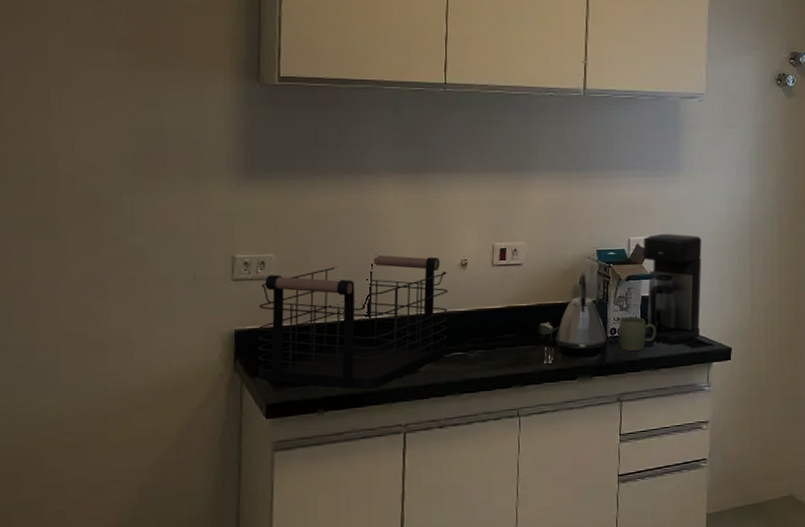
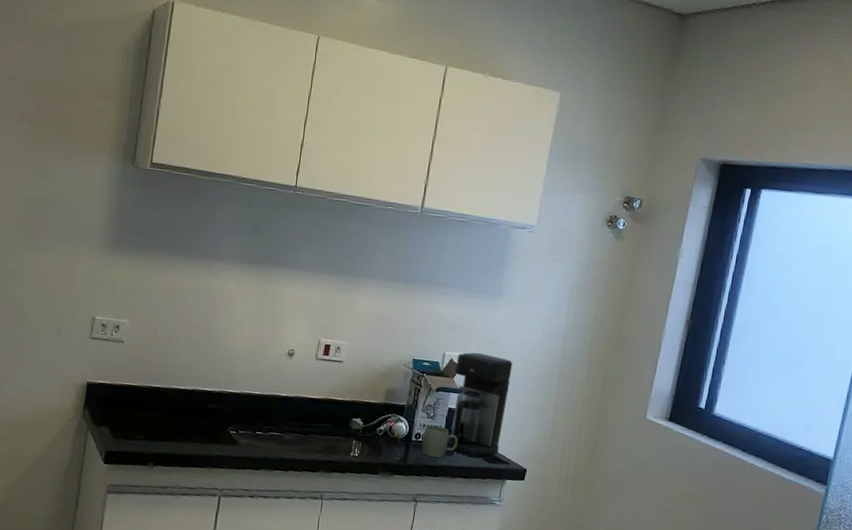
dish rack: present [258,253,449,390] -> none [102,333,275,454]
kettle: present [555,272,607,358] -> none [363,377,411,457]

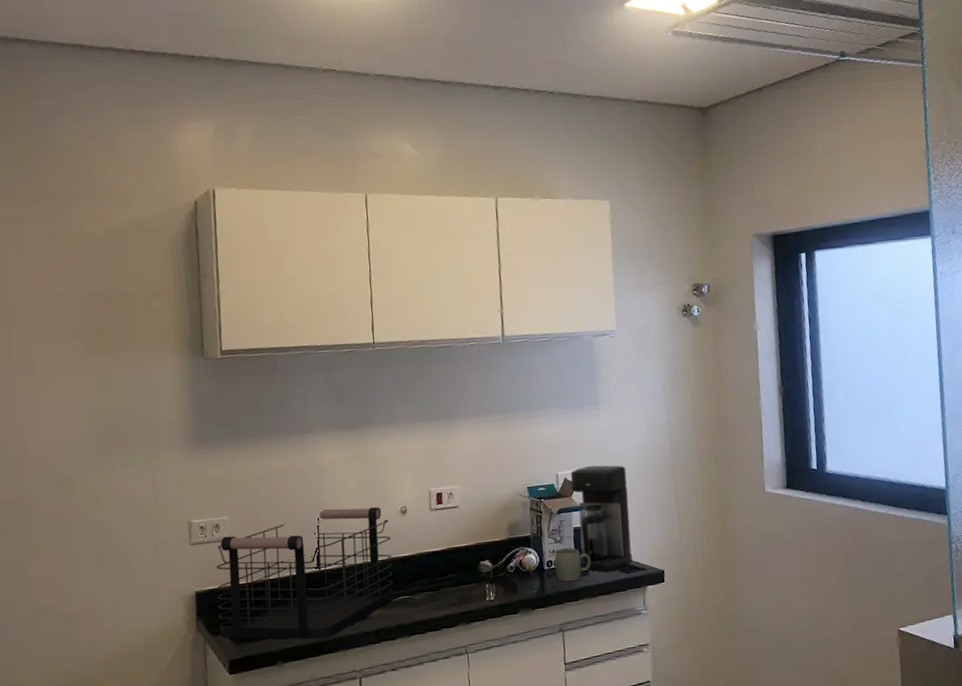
dish rack: none [102,333,275,454] -> present [216,506,394,640]

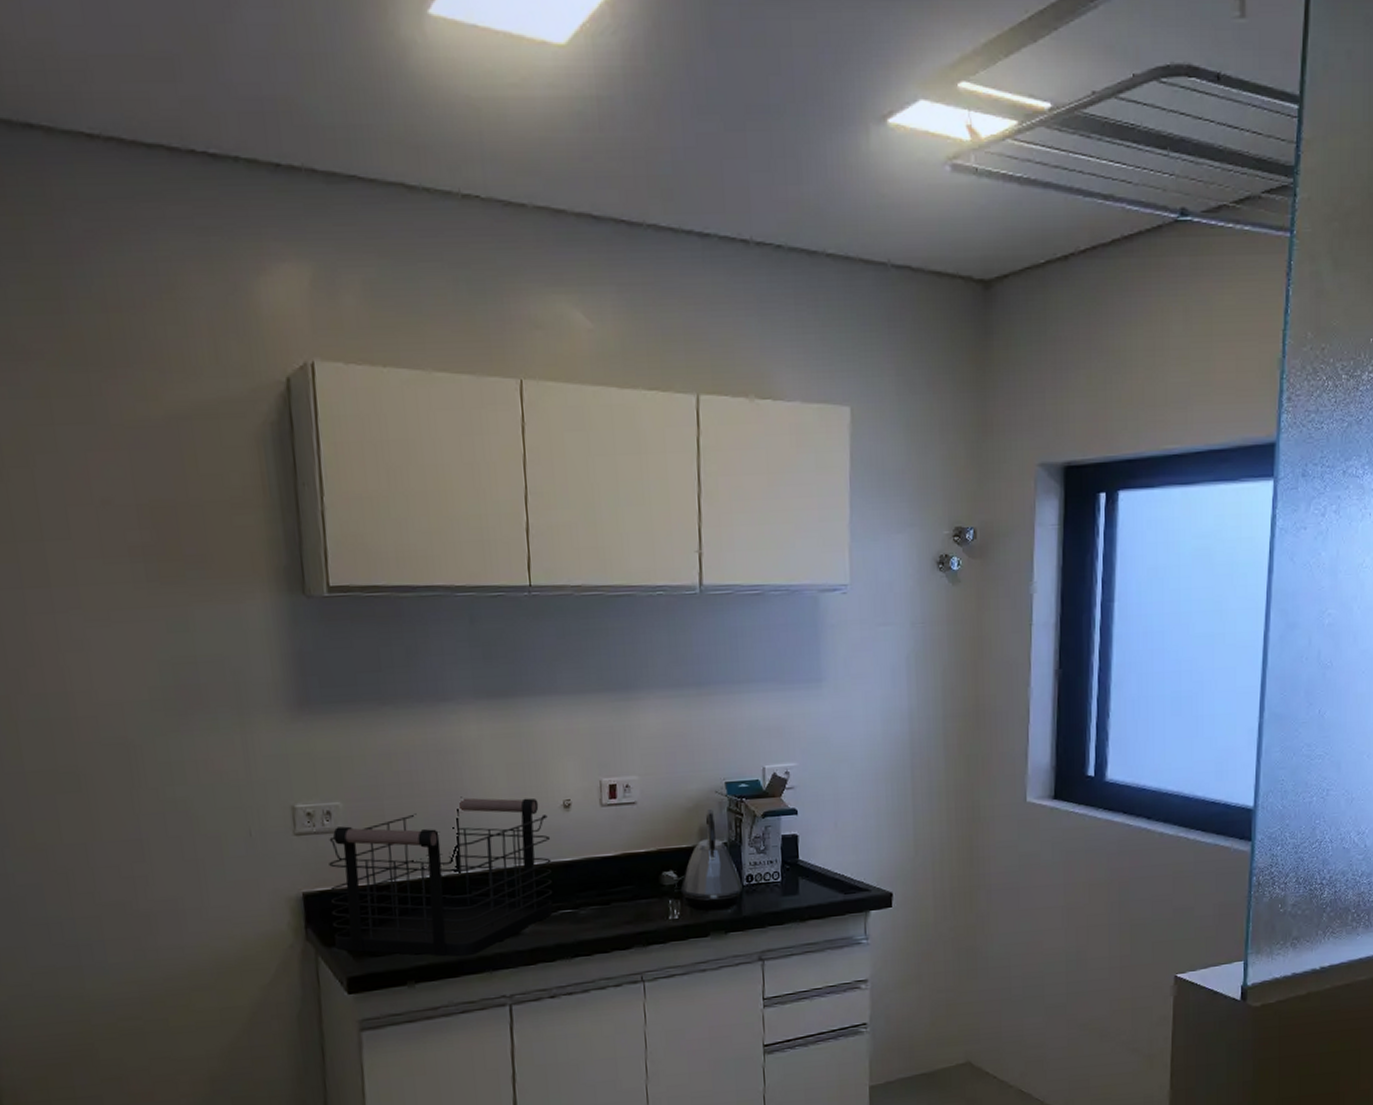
kettle: none [495,509,544,592] -> present [680,809,742,911]
mug: present [554,548,591,582] -> none [755,860,802,901]
coffee maker: present [570,465,633,572] -> none [780,758,854,892]

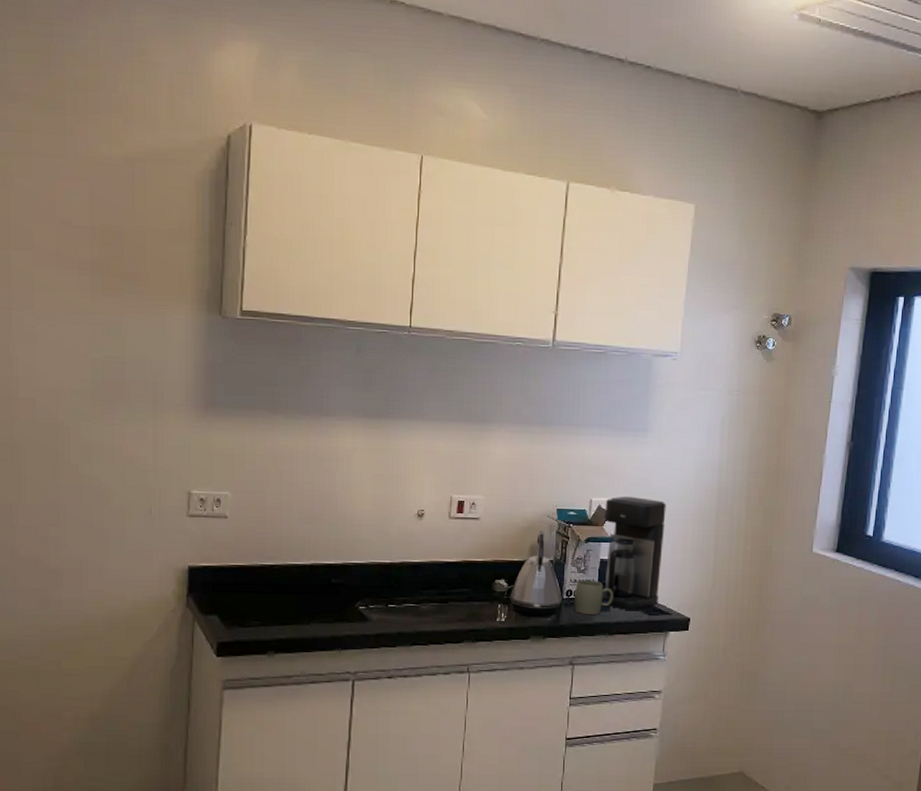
dish rack: present [329,796,553,958] -> none [211,498,404,635]
mug: none [755,860,802,901] -> present [573,579,614,614]
coffee maker: none [780,758,854,892] -> present [602,496,666,611]

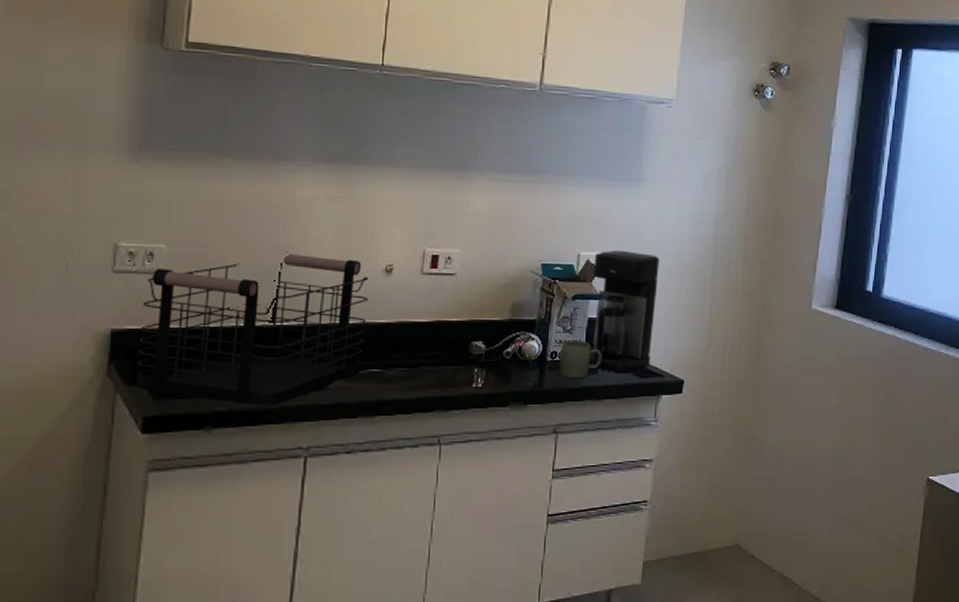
dish rack: none [211,498,404,635] -> present [137,252,369,406]
kettle: present [509,531,562,618] -> none [487,287,546,383]

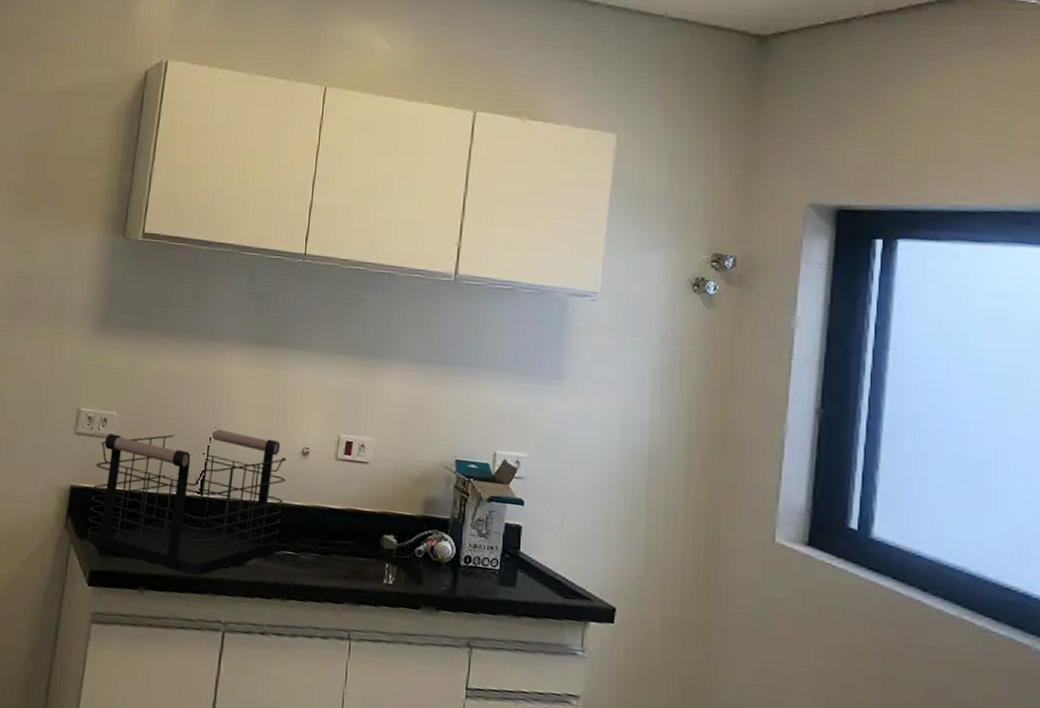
mug: present [558,340,602,378] -> none [473,544,521,589]
coffee maker: present [589,250,660,374] -> none [507,451,585,591]

